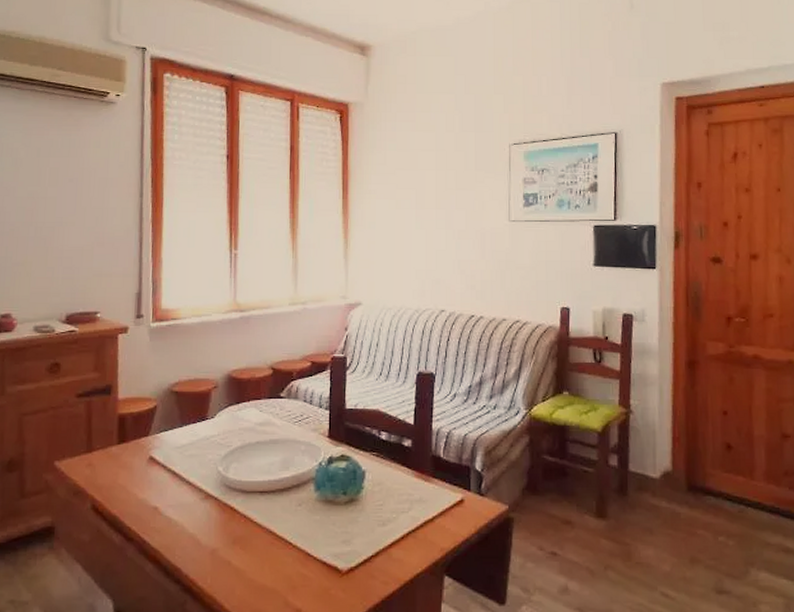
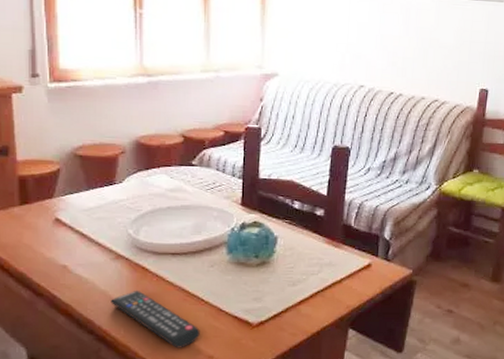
remote control: none [198,533,288,600] -> present [111,290,200,348]

